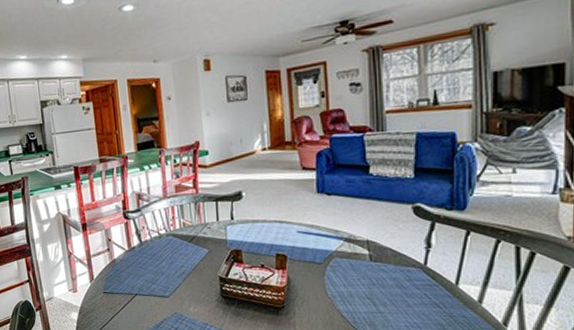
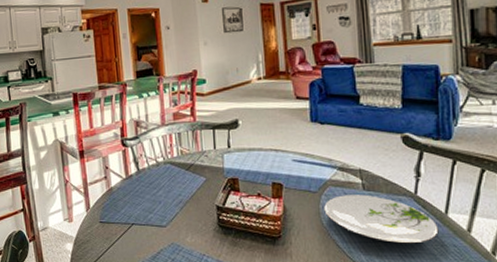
plate: none [329,266,448,314] -> present [324,194,439,244]

